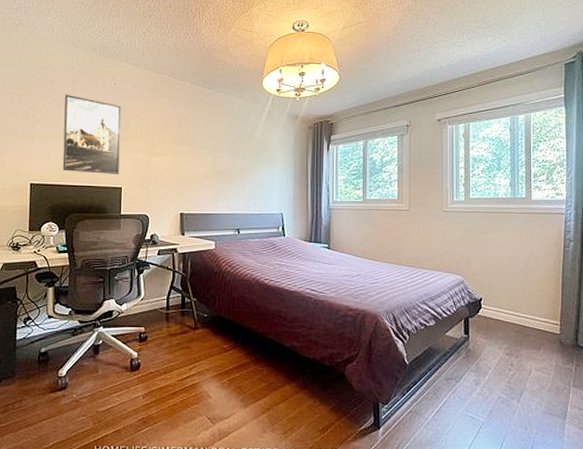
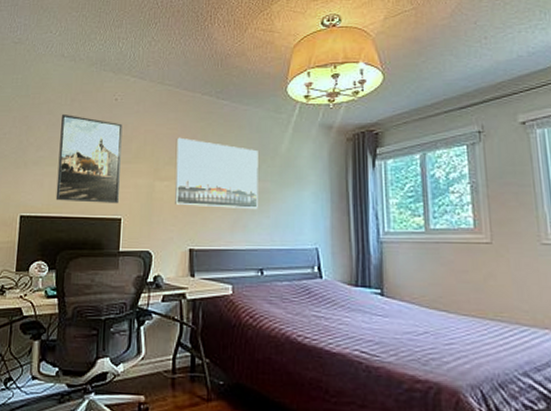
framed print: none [168,120,238,182] -> present [175,137,258,210]

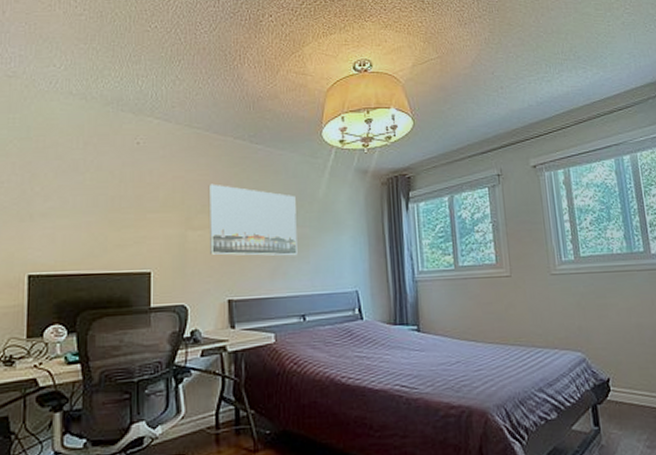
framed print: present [55,115,123,203] -> none [71,160,148,257]

